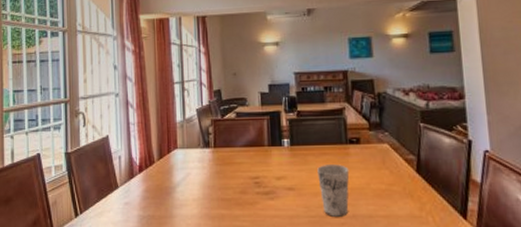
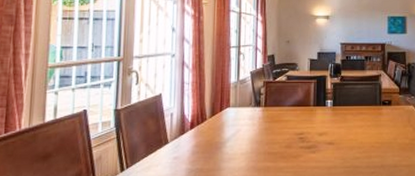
cup: present [317,164,350,217] -> none [354,123,381,167]

